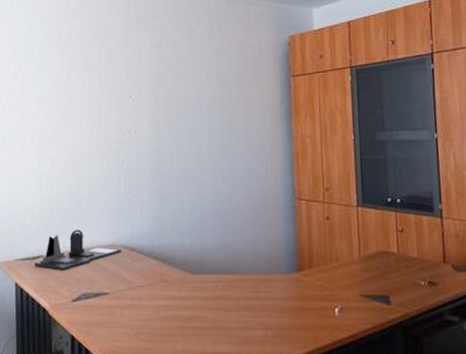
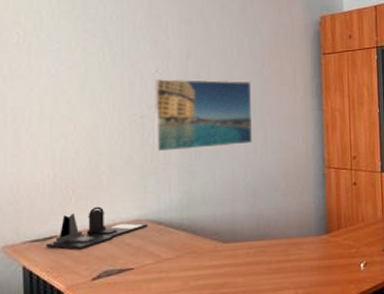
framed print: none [128,104,221,178] -> present [154,79,253,152]

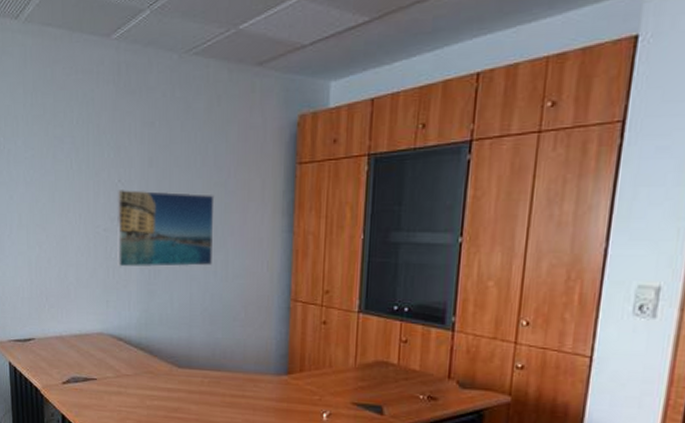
desk organizer: present [46,206,147,250] -> none [26,315,109,354]

